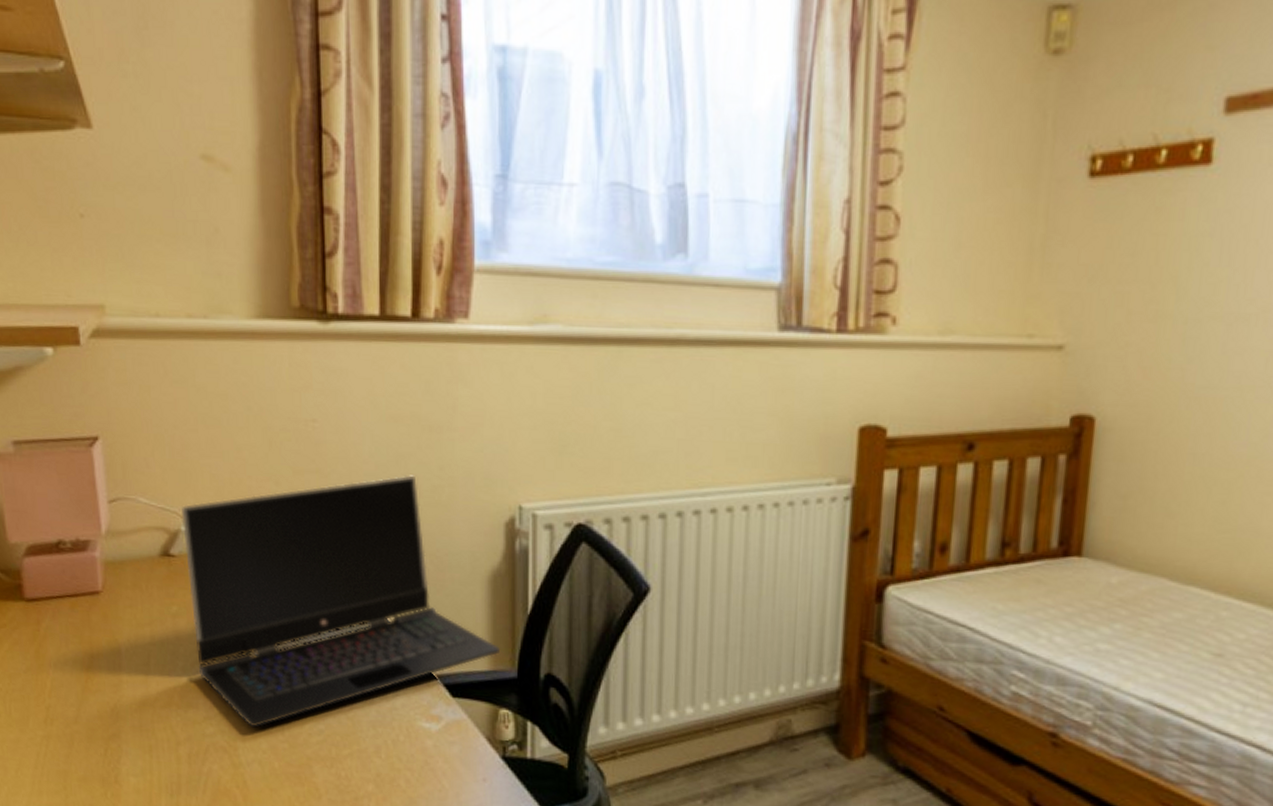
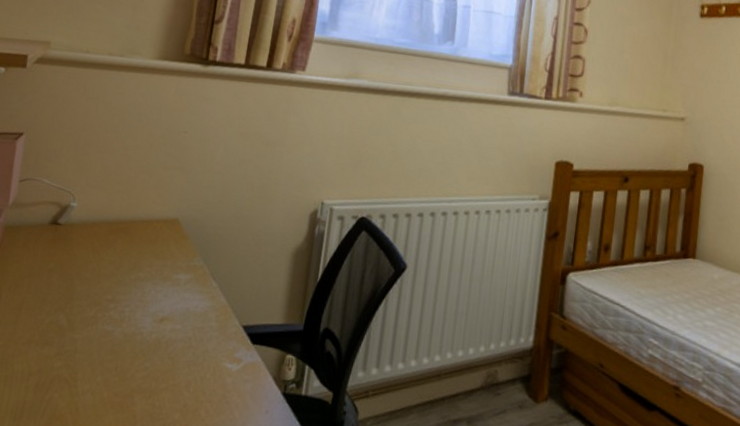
laptop computer: present [181,475,500,728] -> none [60,175,293,363]

